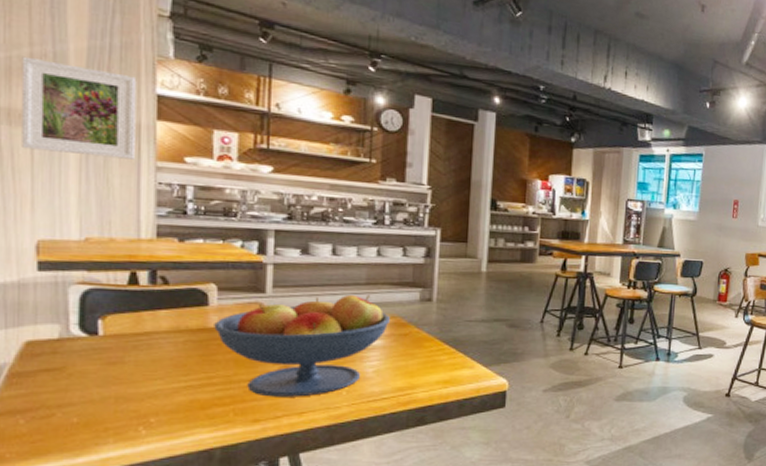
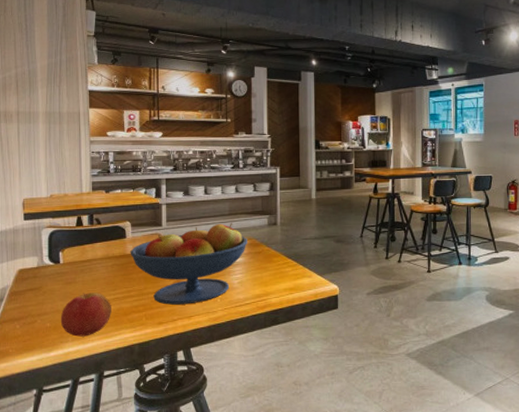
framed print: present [21,56,137,160] -> none [11,76,77,138]
apple: none [96,377,181,437] -> present [60,292,111,337]

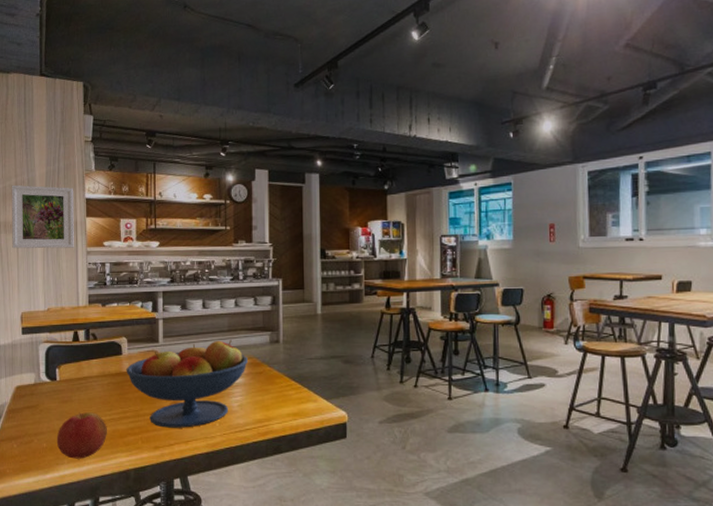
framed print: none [11,76,77,138] -> present [11,185,74,249]

